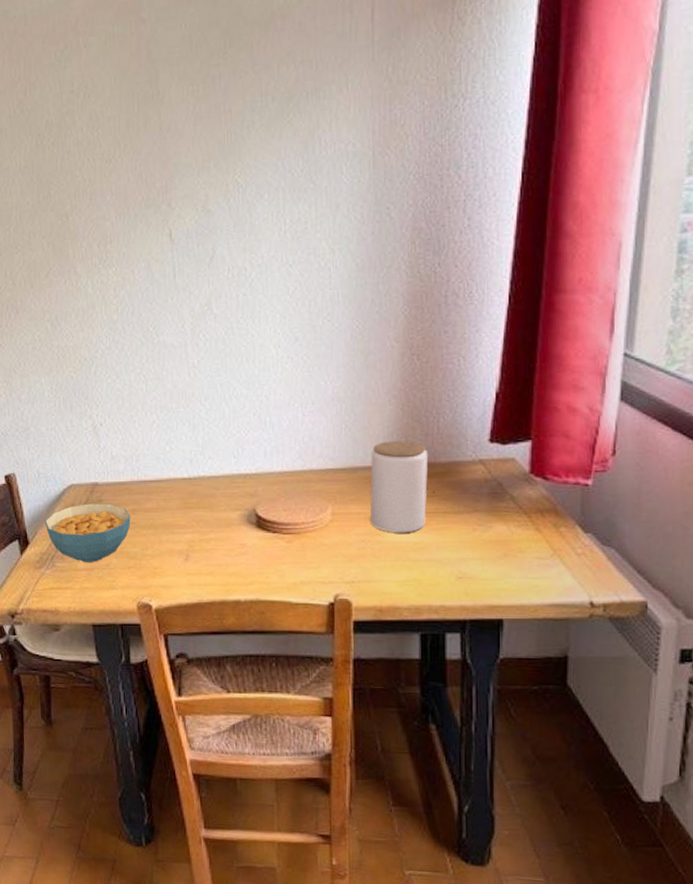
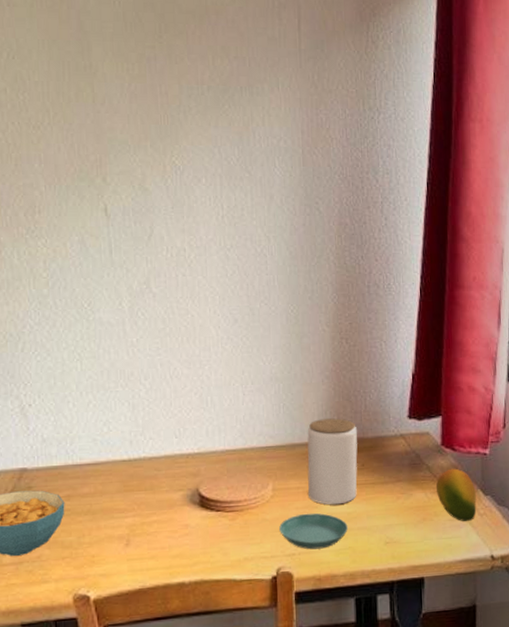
saucer: none [338,540,414,579] -> present [279,513,348,550]
fruit: none [522,500,573,562] -> present [436,468,477,522]

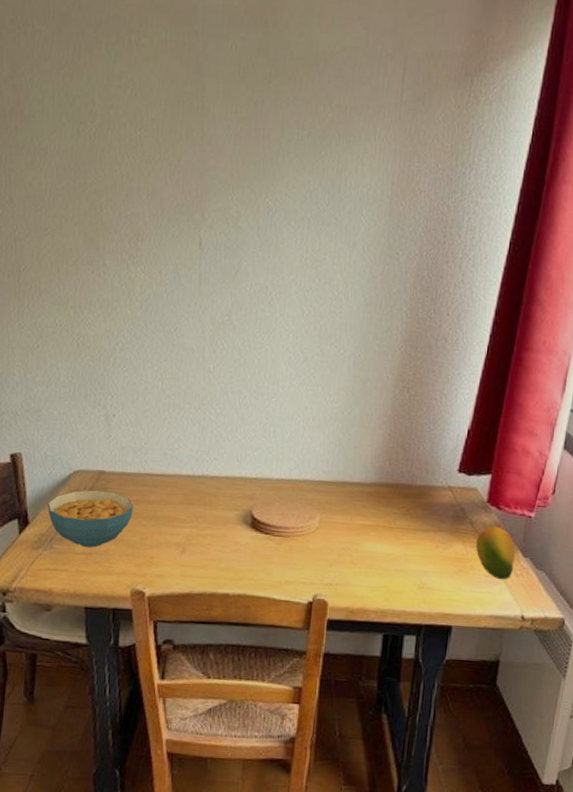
saucer: present [279,513,348,550] -> none [321,548,385,584]
jar: present [307,418,358,505] -> none [352,461,407,545]

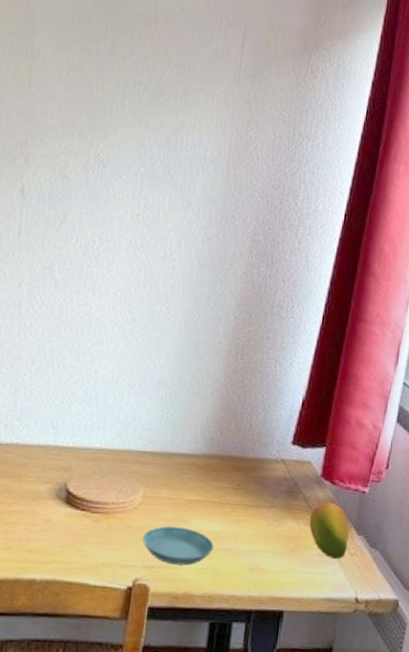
saucer: none [321,548,385,584] -> present [143,526,214,566]

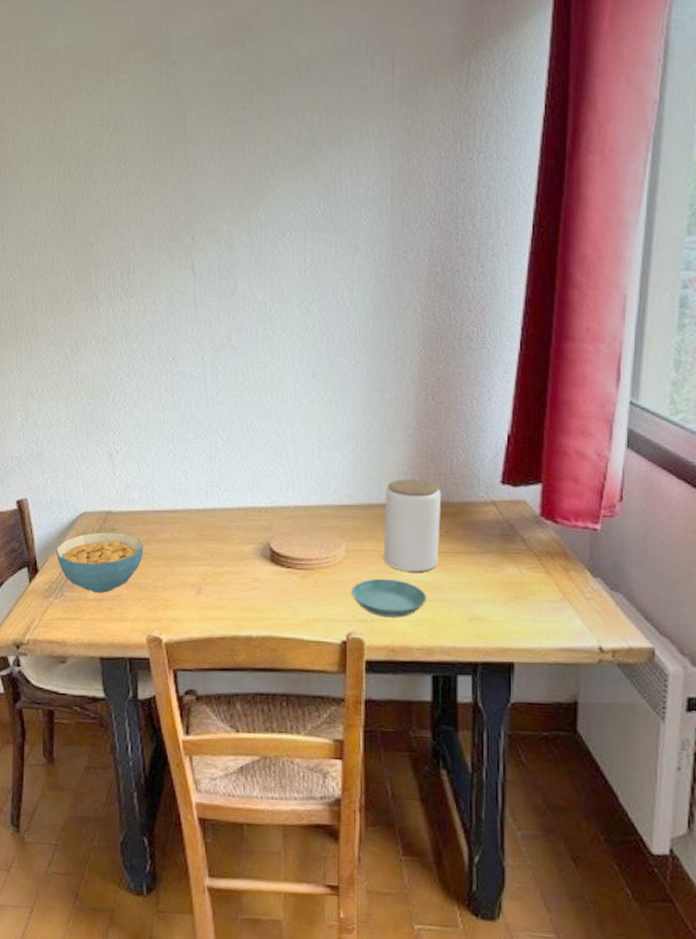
jar: none [178,431,239,522] -> present [384,479,442,572]
fruit: present [309,502,350,560] -> none [533,543,582,606]

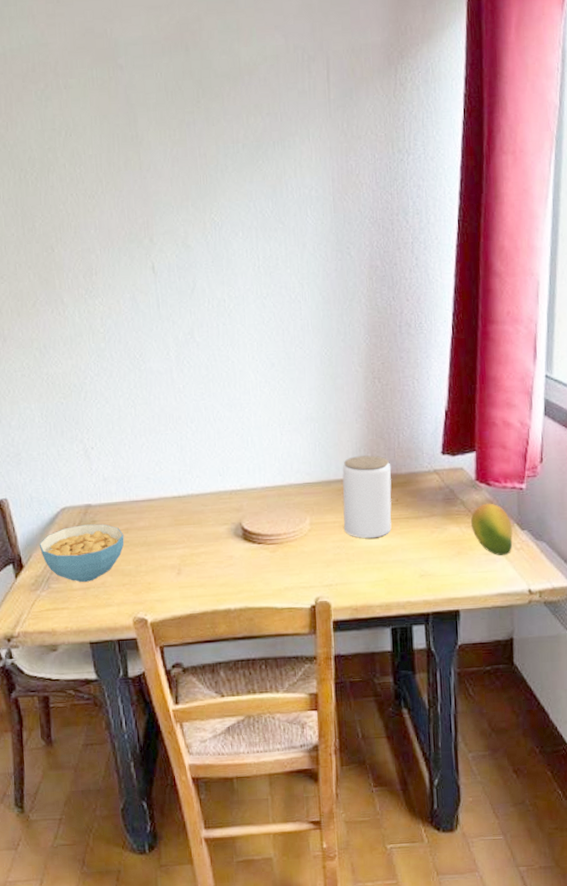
saucer: present [351,578,427,618] -> none [317,546,383,581]
fruit: none [533,543,582,606] -> present [471,503,513,556]

